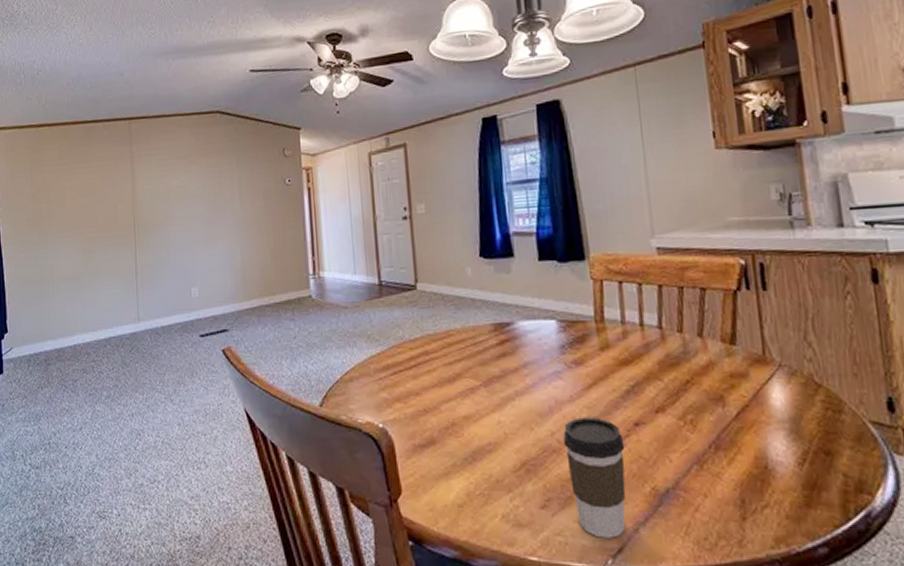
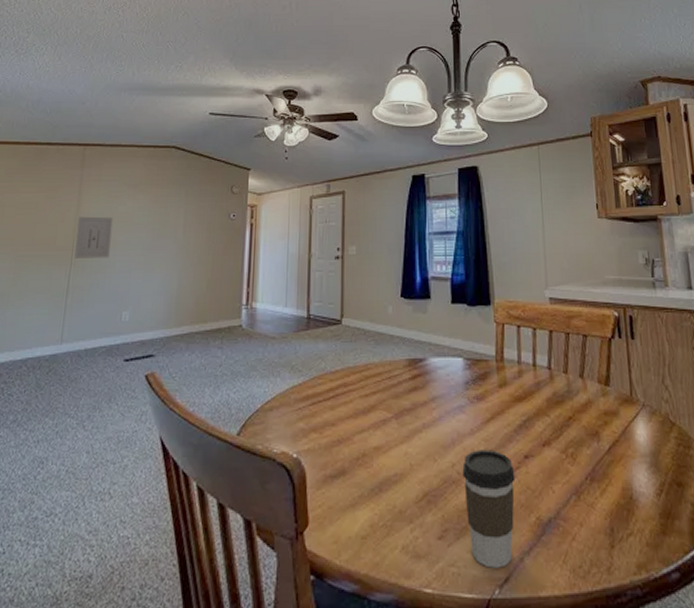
wall art: none [135,192,171,237] -> present [74,216,113,258]

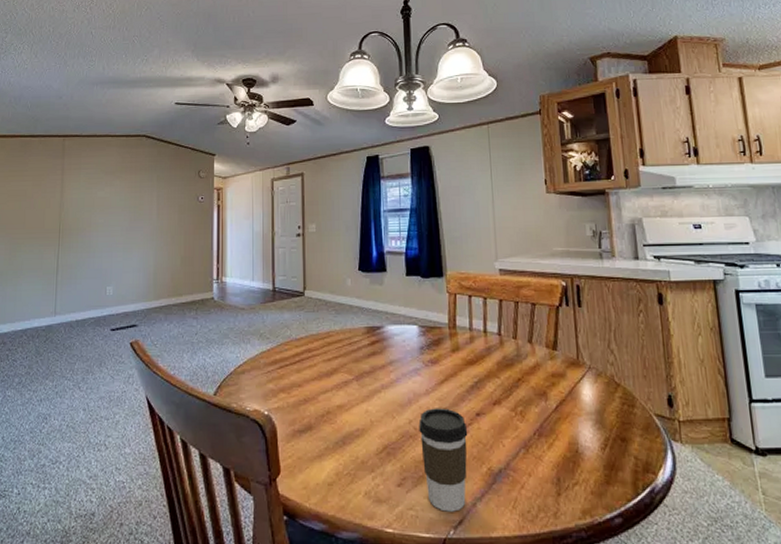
wall art: present [74,216,113,258] -> none [61,201,93,240]

